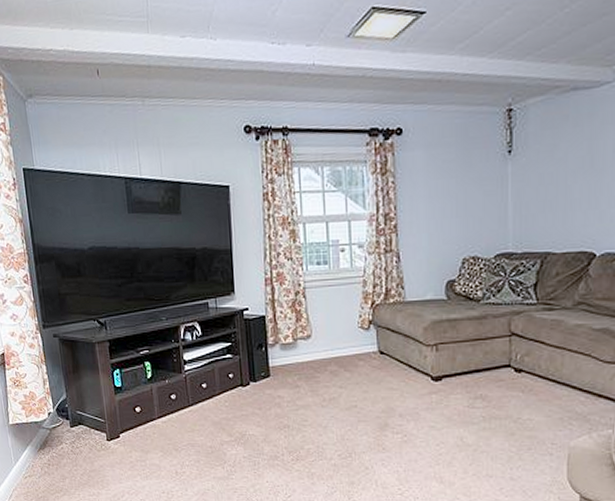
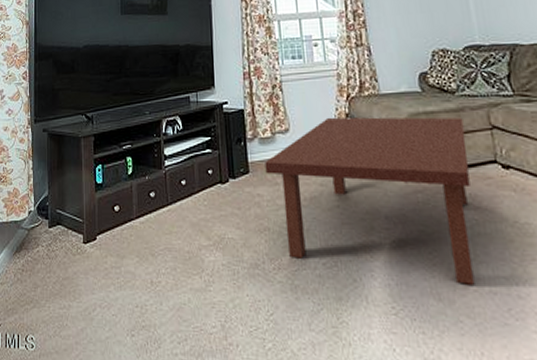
coffee table: none [286,324,484,470] -> present [265,117,475,285]

